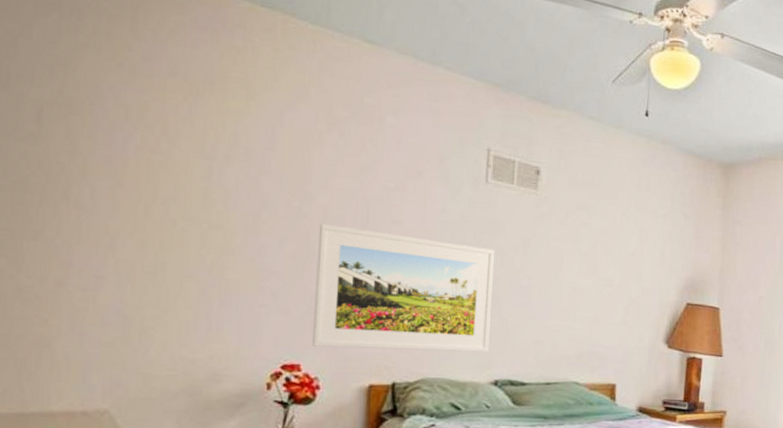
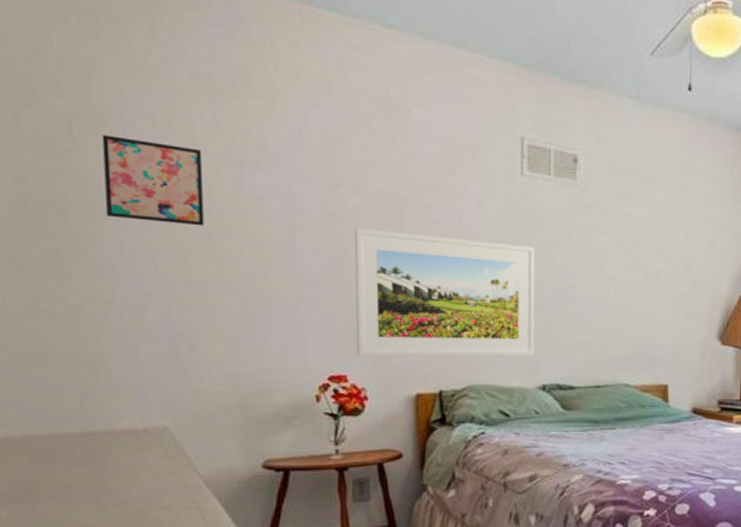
wall art: none [69,123,173,214] -> present [102,135,204,226]

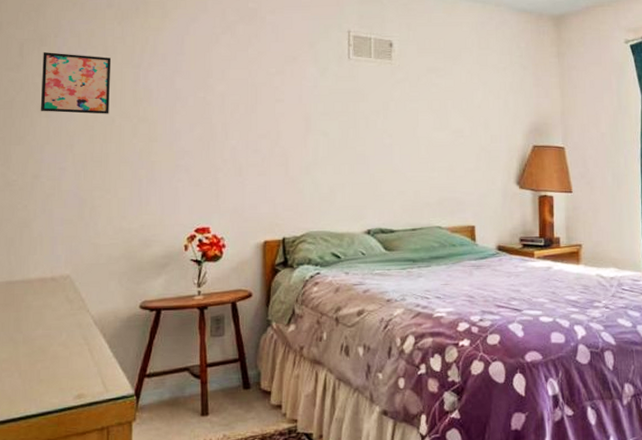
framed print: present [354,228,534,357] -> none [218,108,361,211]

